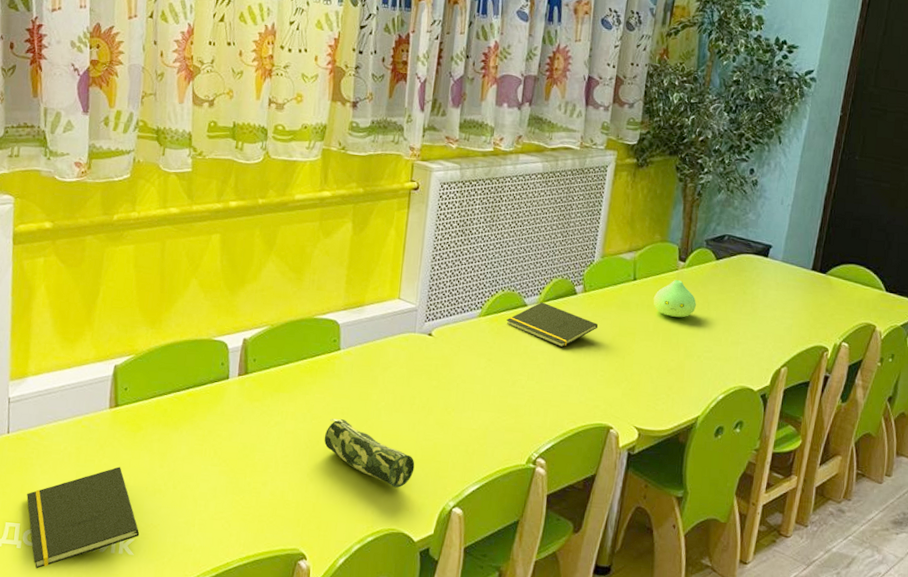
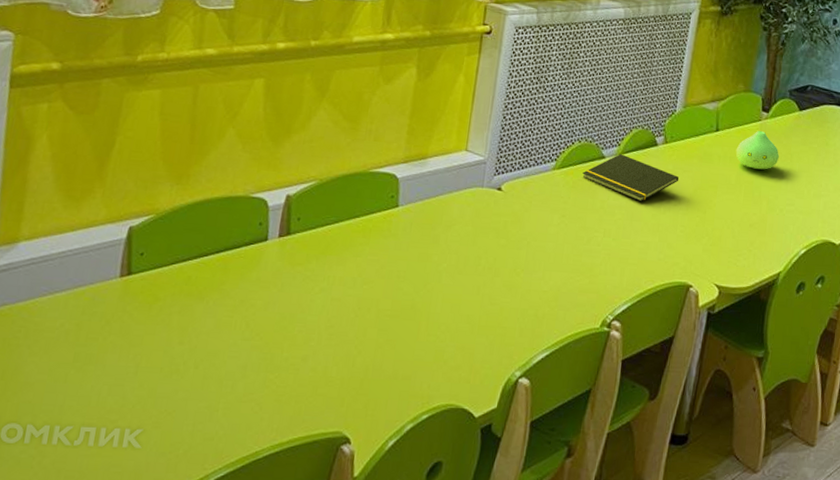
notepad: present [26,466,140,569] -> none [8,344,150,471]
pencil case: present [324,418,415,488] -> none [376,283,479,358]

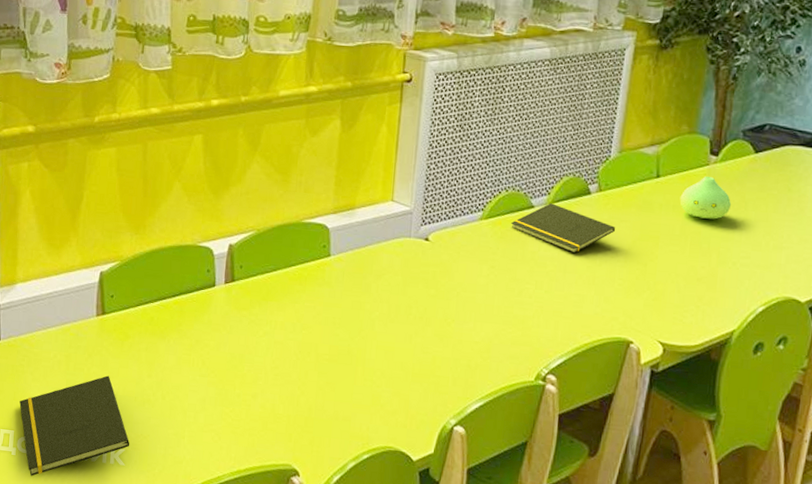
notepad: none [8,344,150,471] -> present [19,375,130,476]

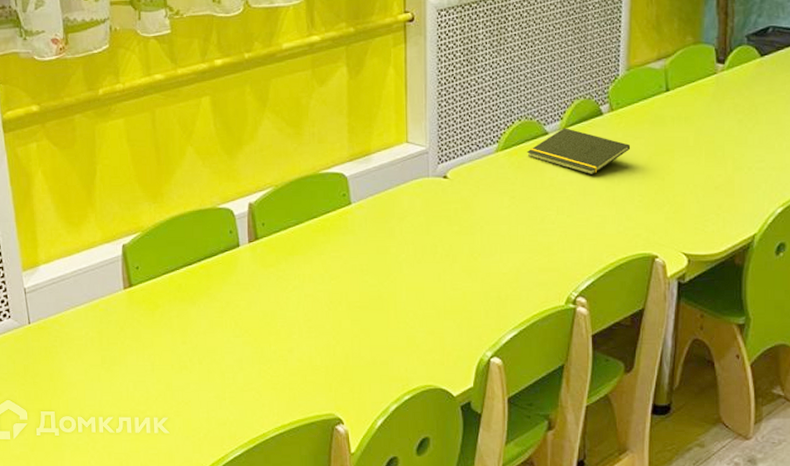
notepad: present [19,375,130,476] -> none [57,347,172,454]
plush toy: present [679,177,732,219] -> none [691,85,742,127]

